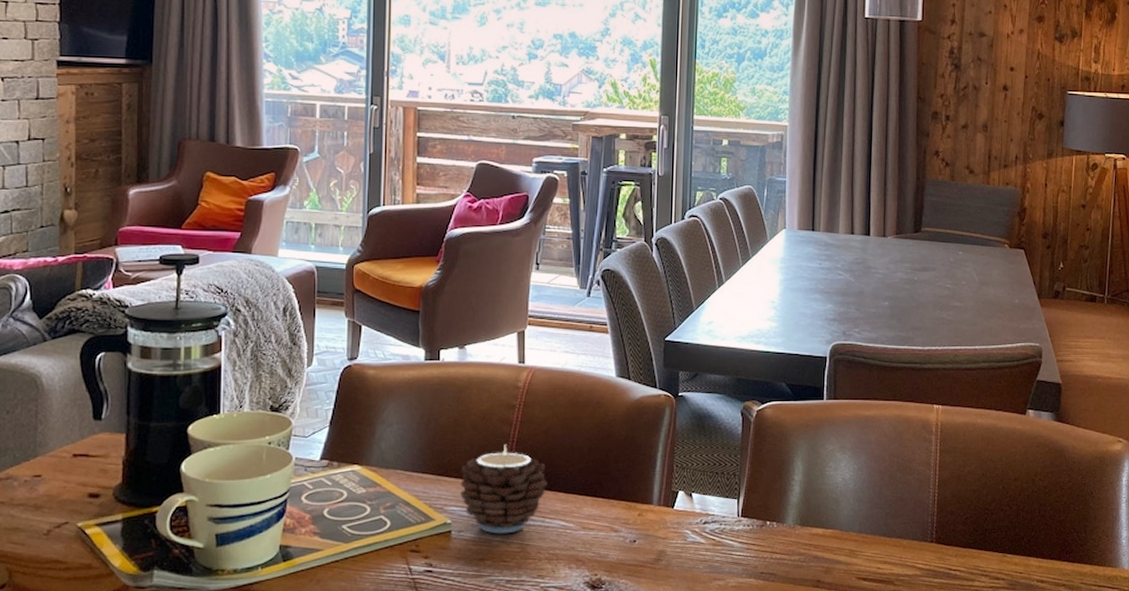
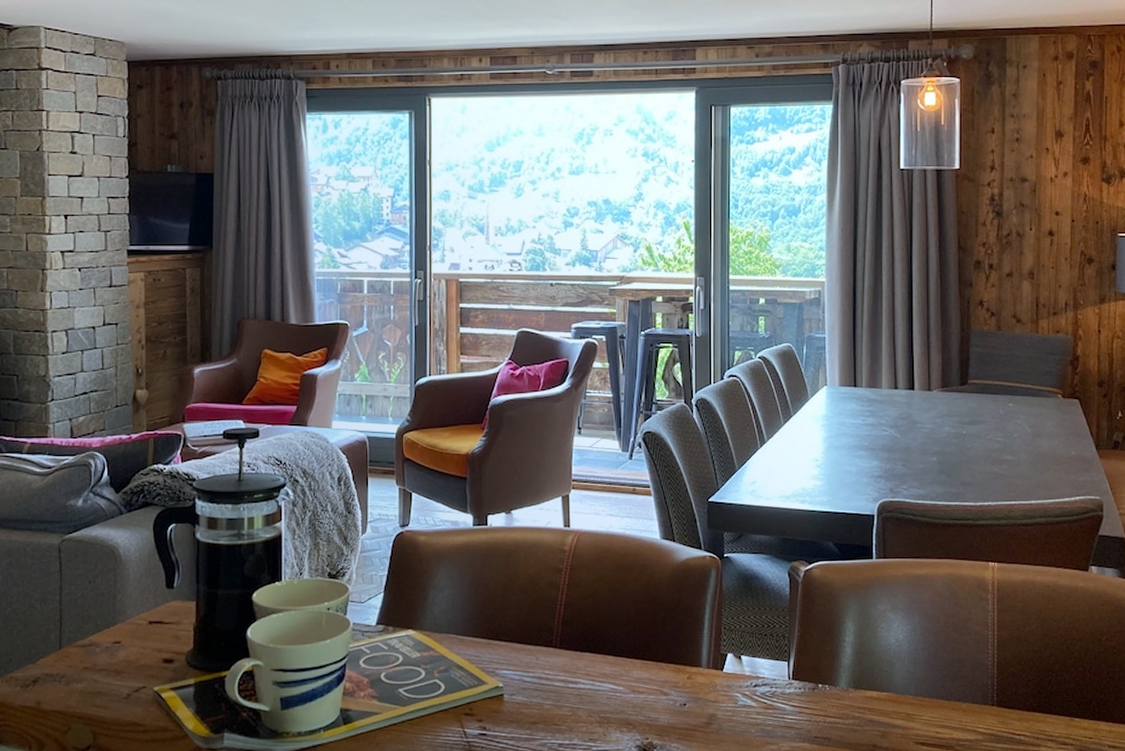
candle: present [460,445,548,534] -> none [511,608,596,697]

